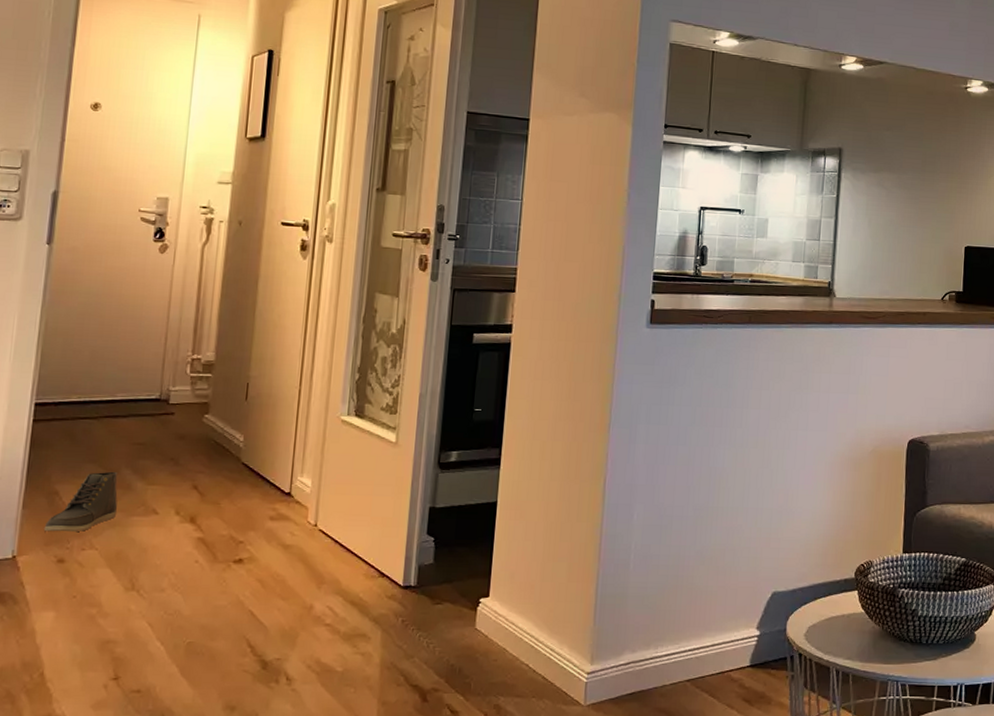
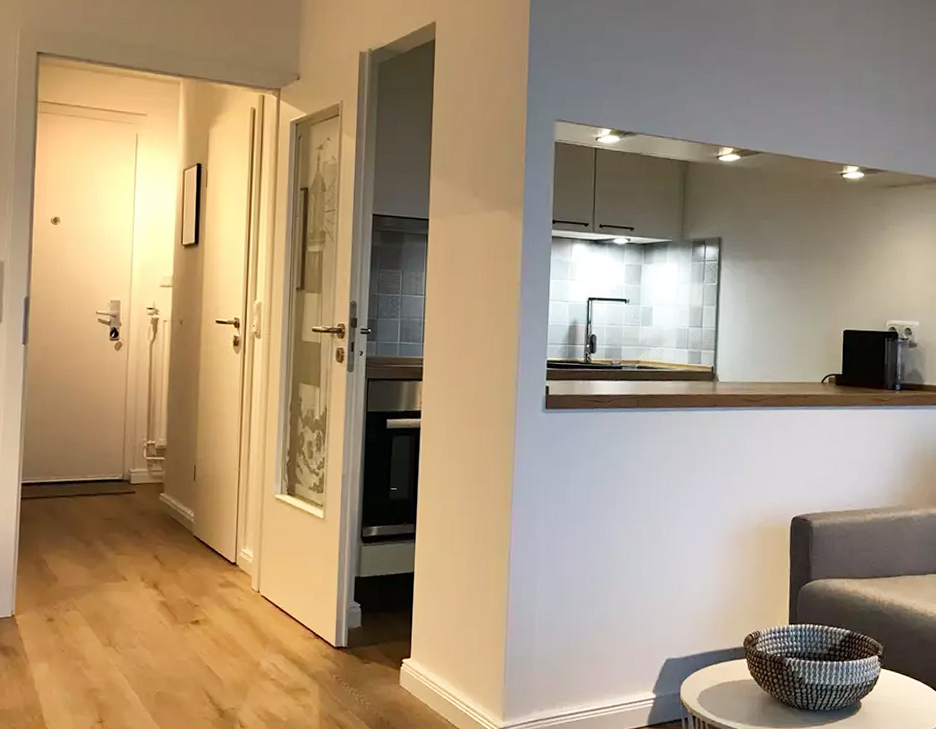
sneaker: present [43,471,119,533] -> none [35,543,94,596]

